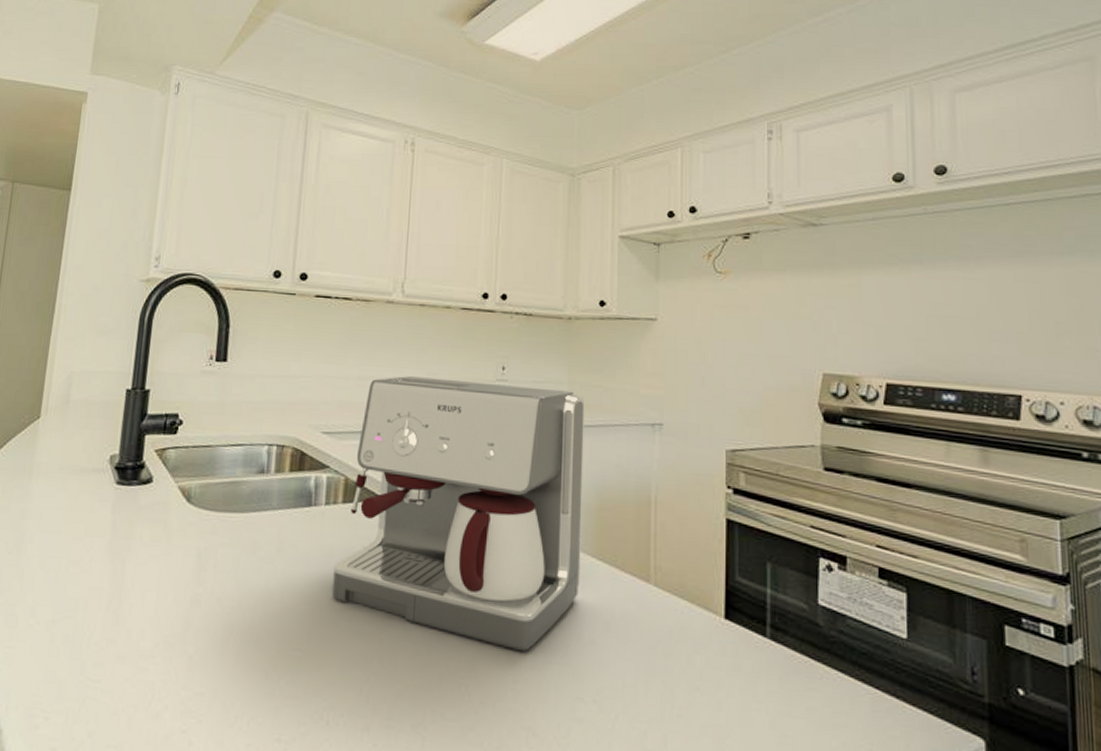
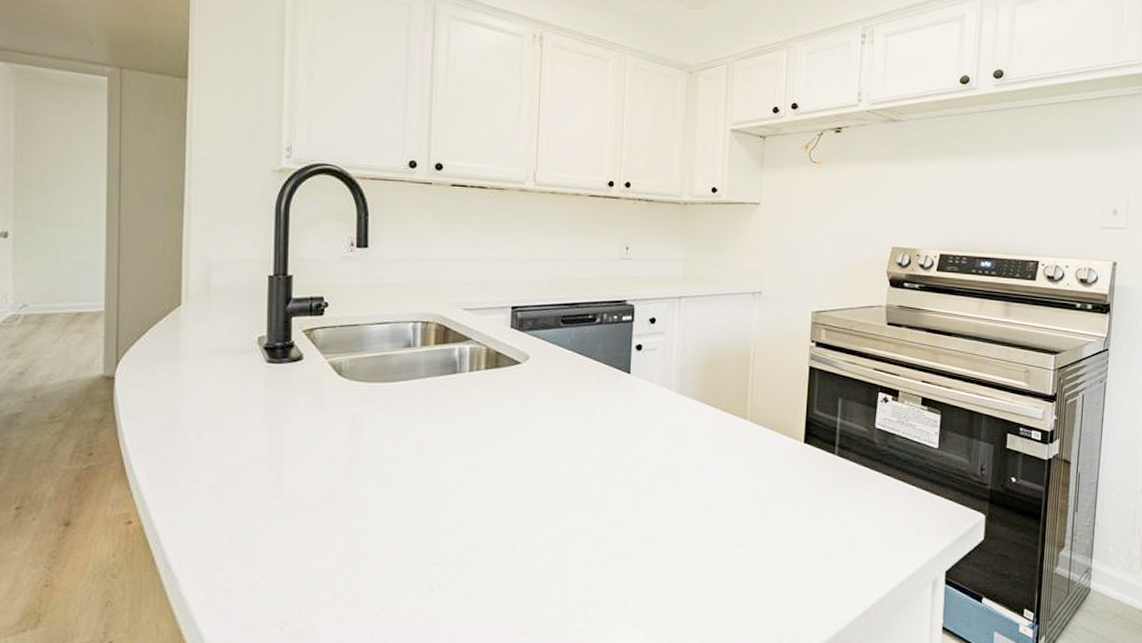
coffee maker: present [332,376,585,652] -> none [479,257,697,479]

